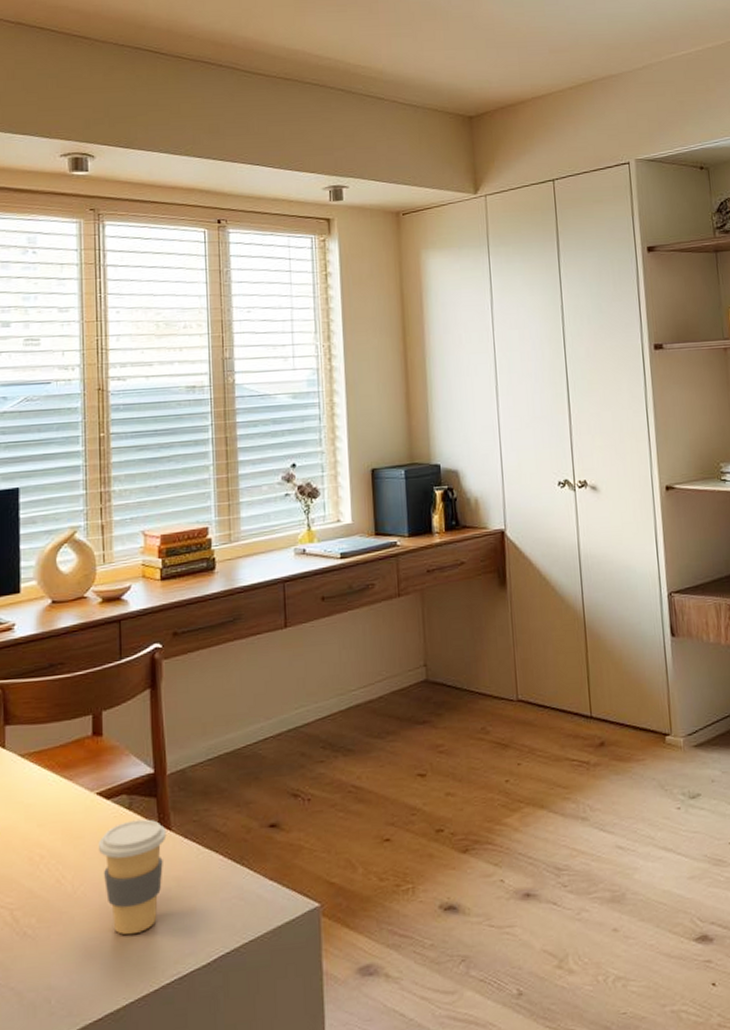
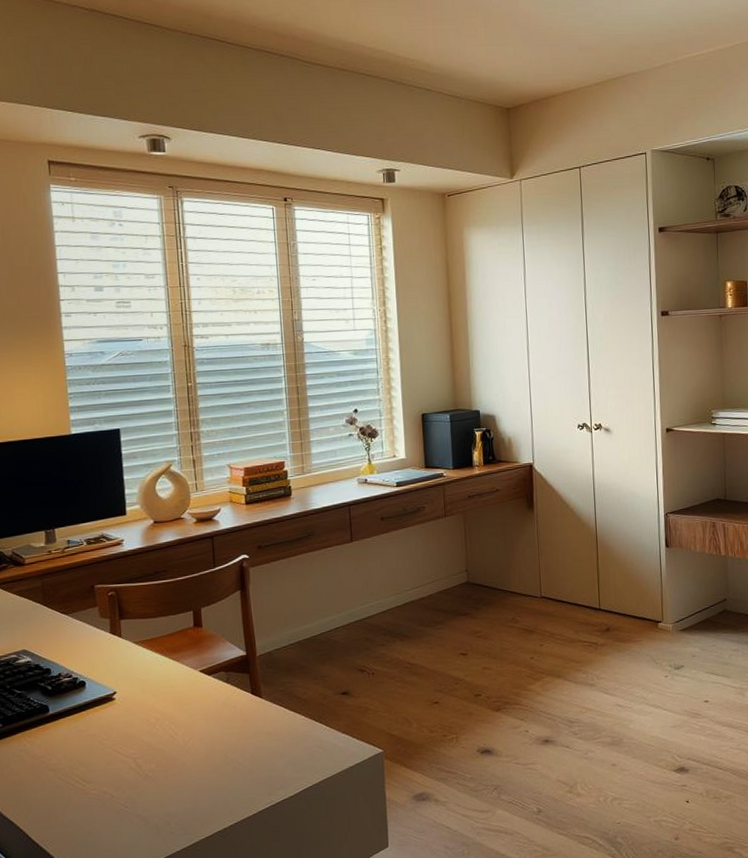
coffee cup: present [98,819,167,935] -> none [202,689,259,776]

